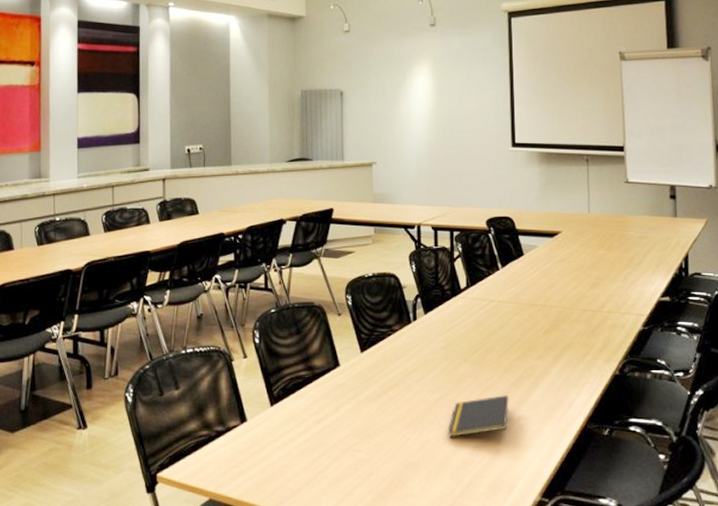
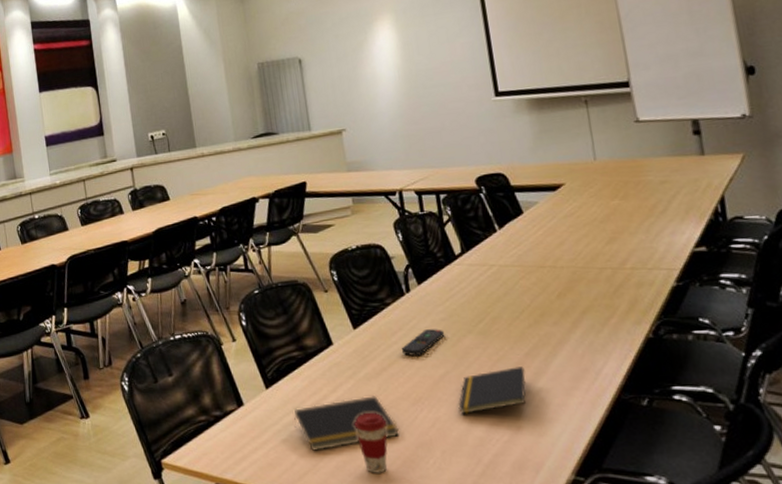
notepad: none [293,416,392,469] -> present [294,395,400,452]
coffee cup: none [350,432,381,491] -> present [354,412,388,473]
remote control: none [402,356,443,380] -> present [401,329,445,356]

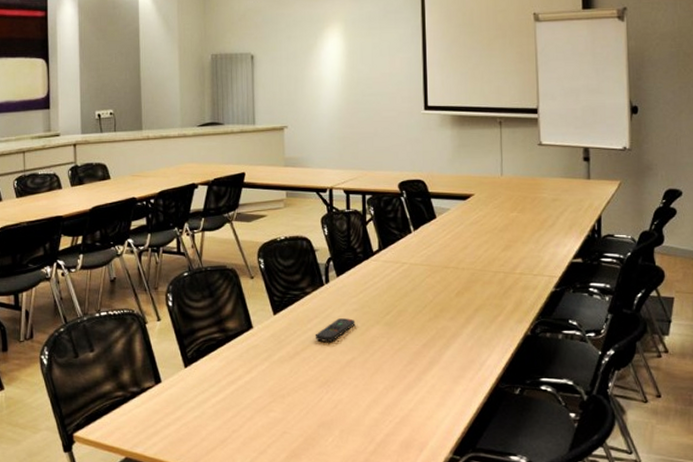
notepad: present [294,395,400,452] -> none [207,377,305,429]
coffee cup: present [354,412,388,473] -> none [264,393,294,450]
notepad: present [458,366,526,414] -> none [360,356,421,397]

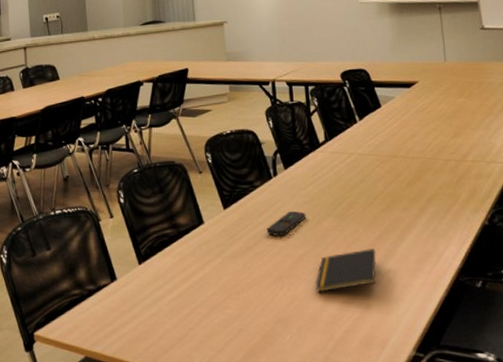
notepad: none [360,356,421,397] -> present [315,248,376,292]

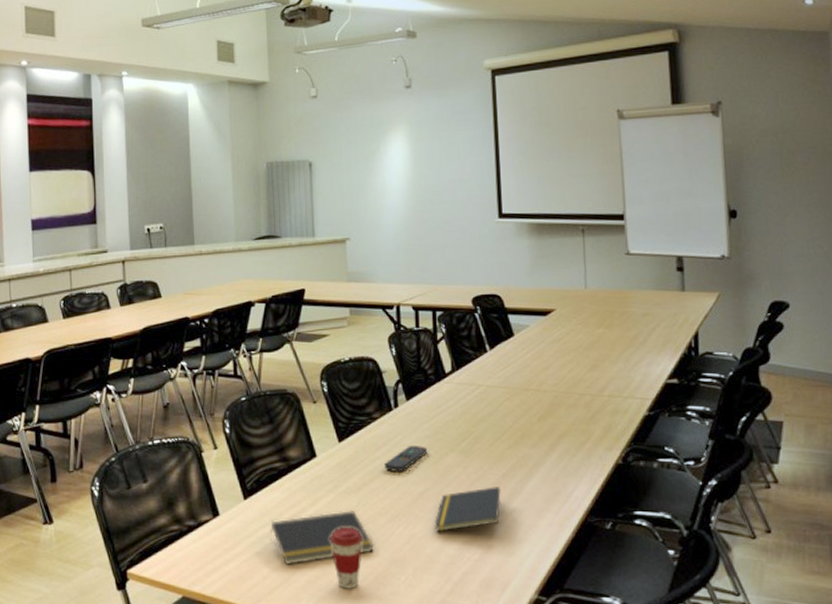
notepad: none [163,272,261,326] -> present [269,509,375,566]
coffee cup: none [219,289,250,348] -> present [330,527,363,589]

